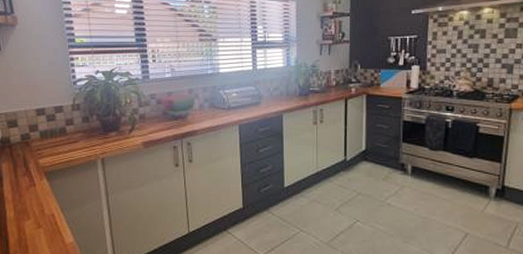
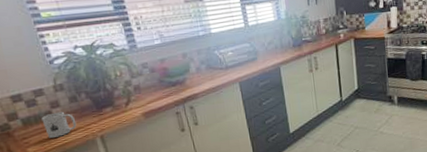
mug: none [56,129,84,153] -> present [41,111,77,138]

